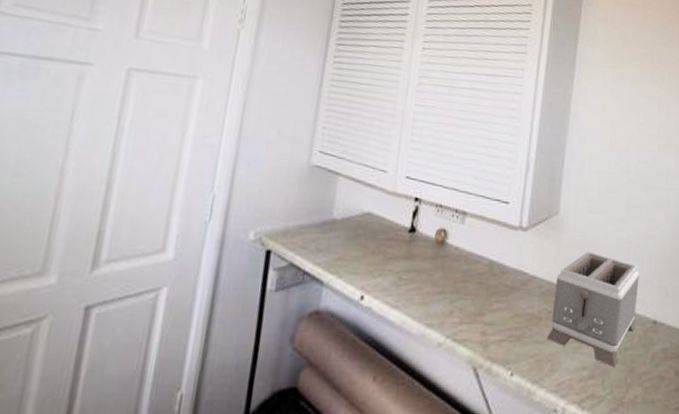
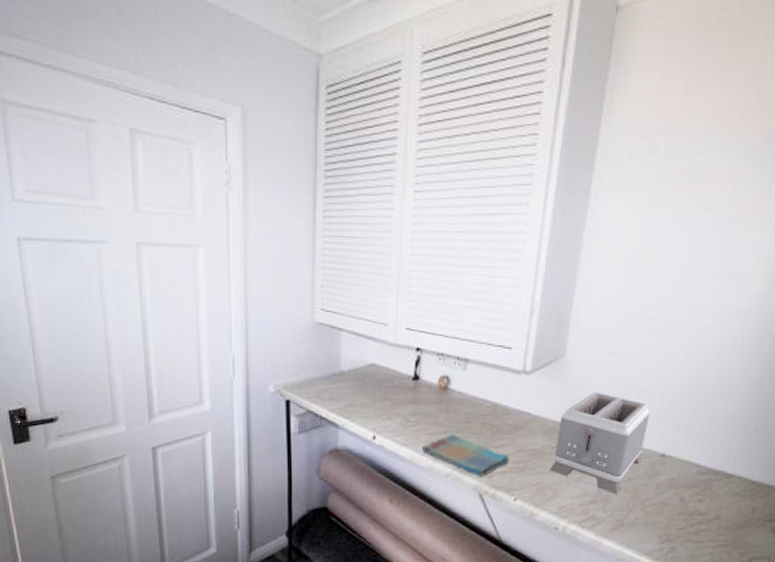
dish towel: none [413,294,507,347] -> present [421,434,510,477]

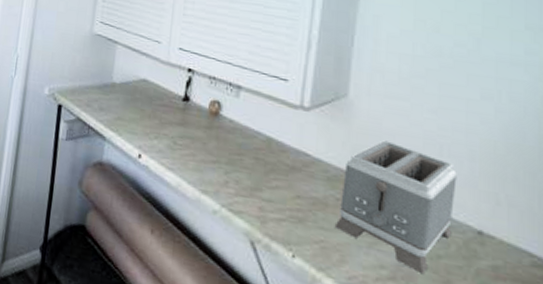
dish towel: present [421,434,510,477] -> none [188,164,287,221]

